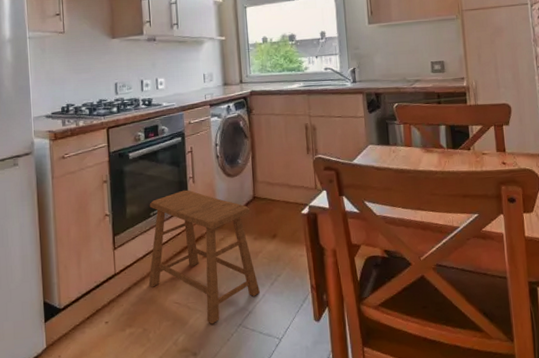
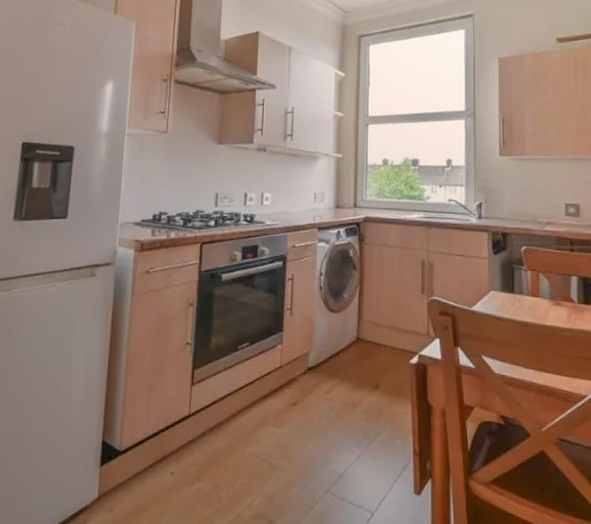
stool: present [148,190,260,324] -> none [226,323,354,487]

